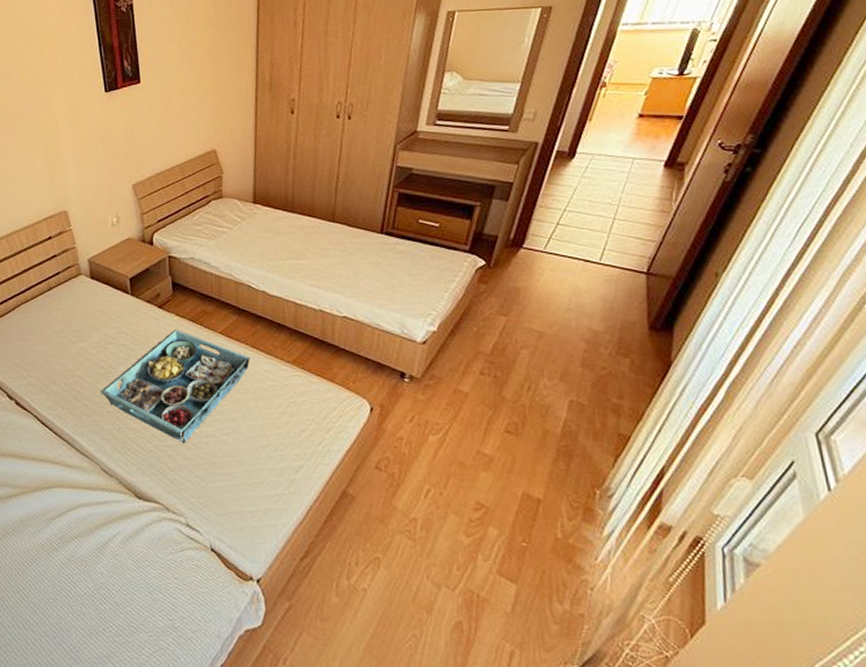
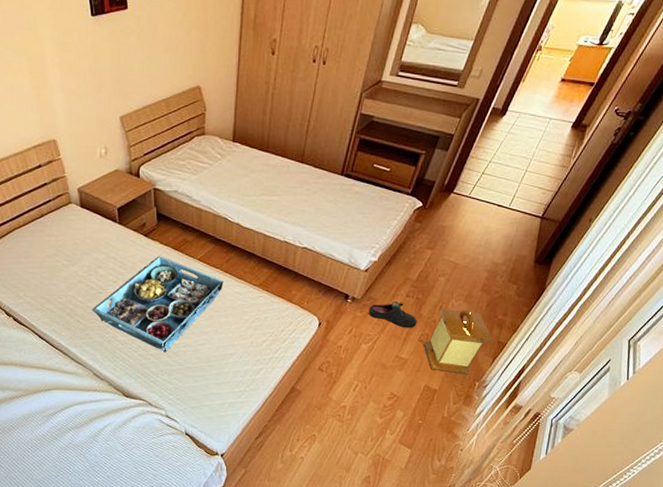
shoe: none [433,380,499,415] -> present [369,301,417,328]
lantern: none [512,389,610,479] -> present [423,308,493,374]

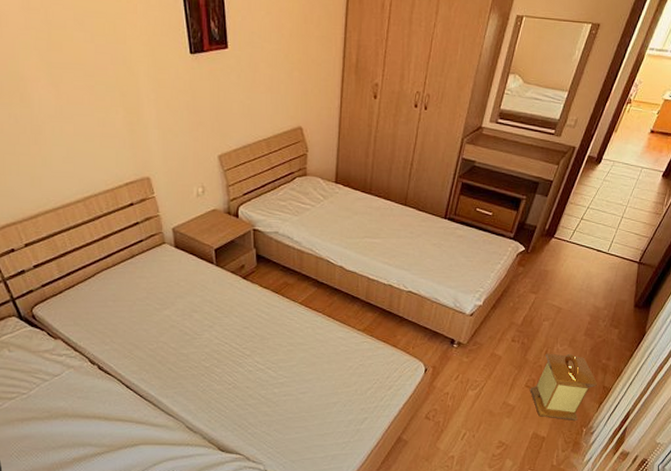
serving tray: present [92,256,224,353] -> none [185,299,326,402]
shoe: present [369,301,417,328] -> none [475,345,523,374]

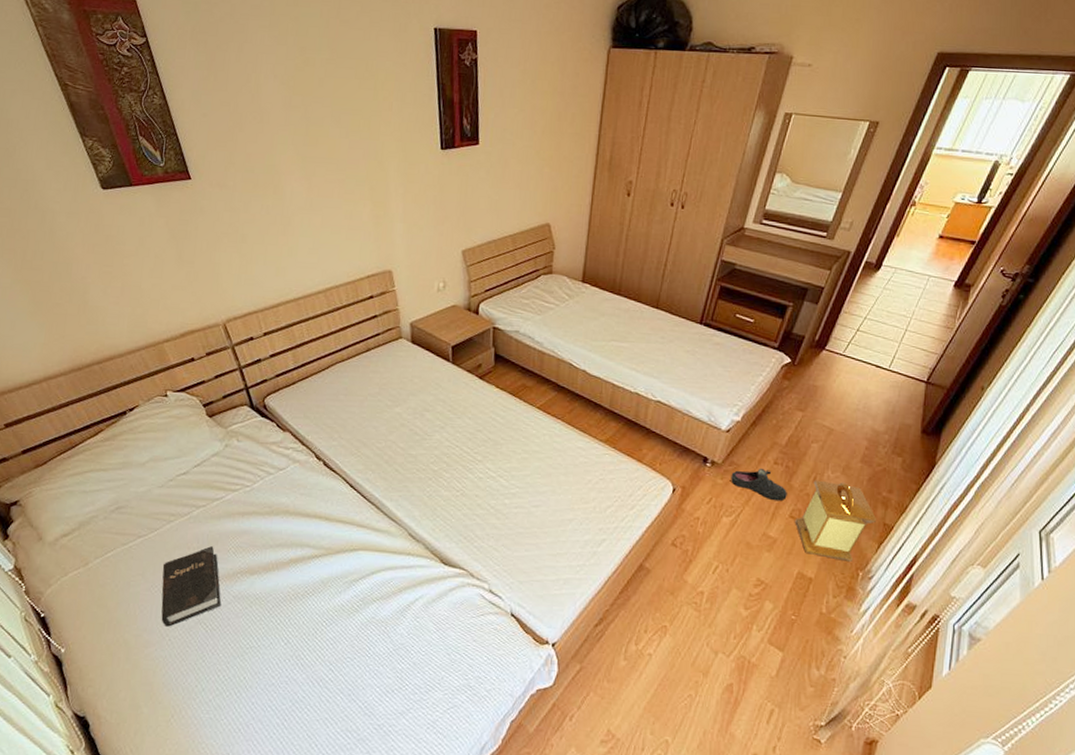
shoe: none [475,345,523,374] -> present [731,467,787,502]

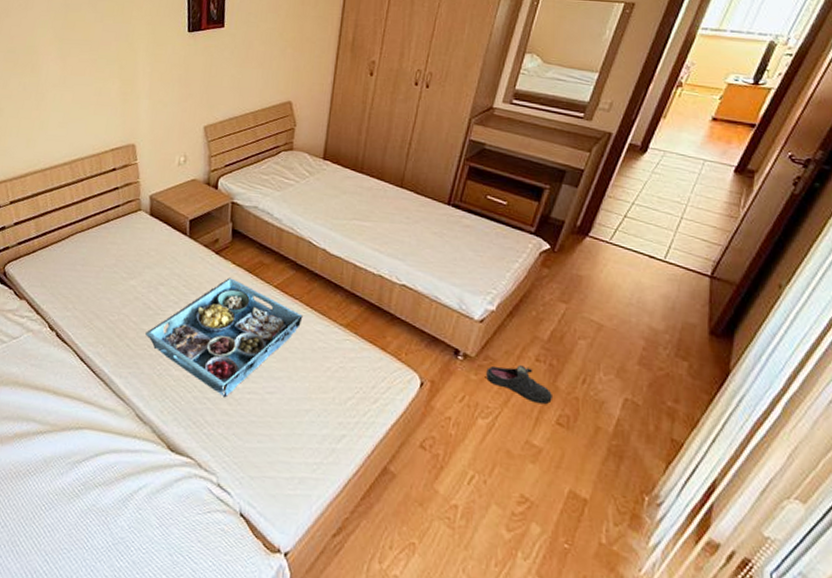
serving tray: none [413,401,565,513] -> present [145,278,303,398]
lantern: present [795,480,877,562] -> none [563,382,663,483]

